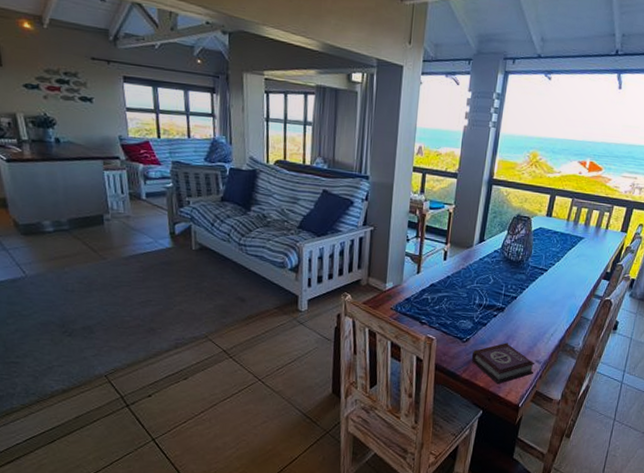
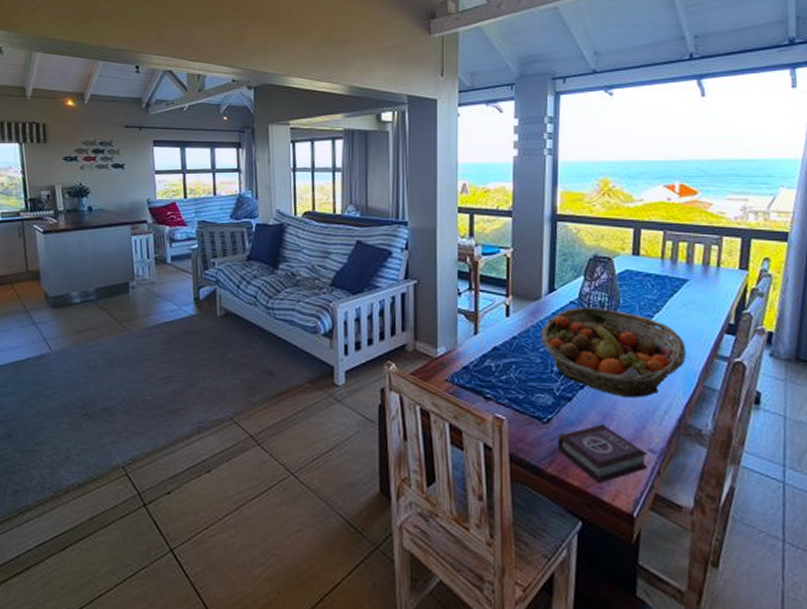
fruit basket: none [468,255,574,324] -> present [540,307,687,398]

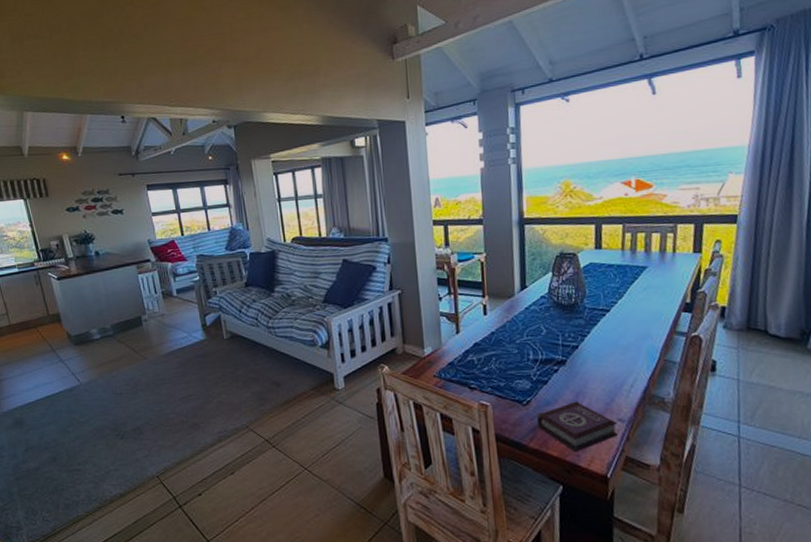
fruit basket: present [540,307,687,398] -> none [515,299,648,376]

